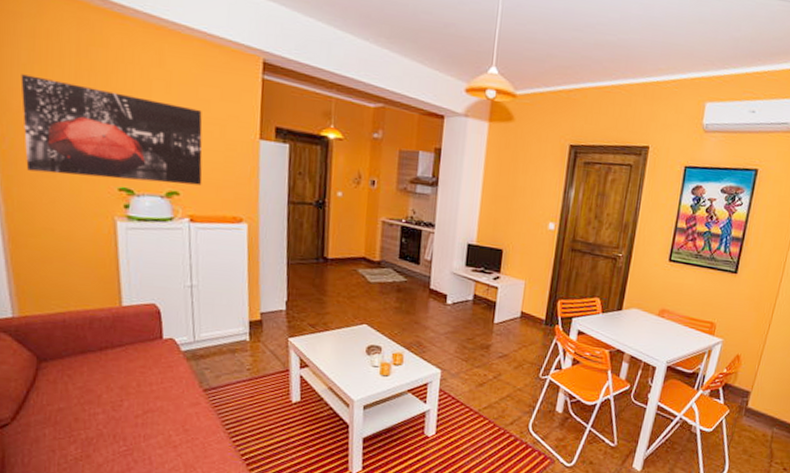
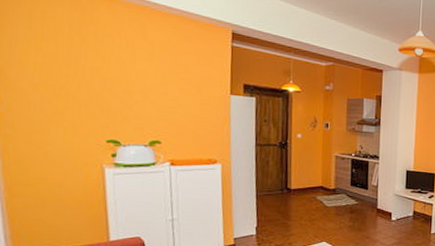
wall art: present [21,74,203,185] -> none [18,49,181,135]

